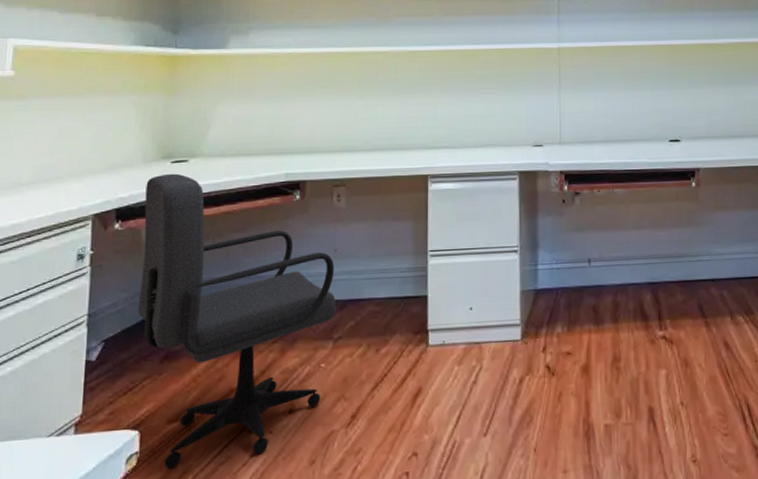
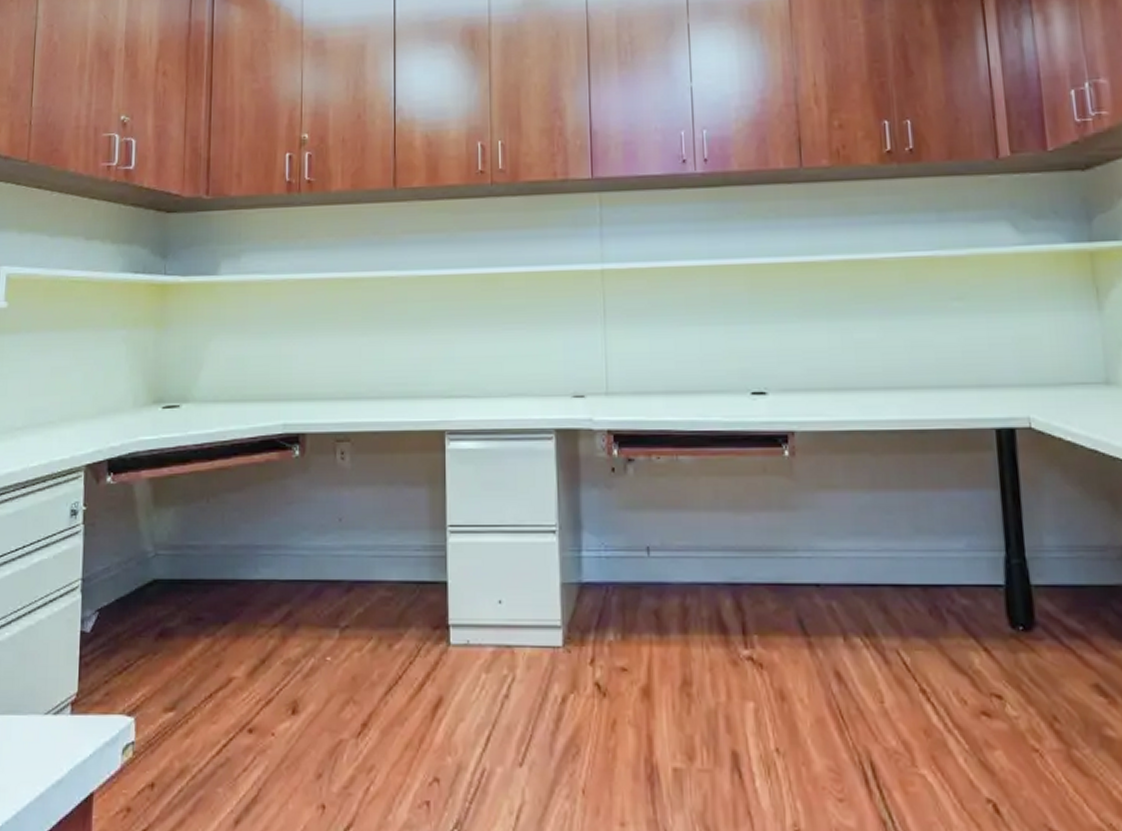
office chair: present [137,173,336,469] -> none [131,420,341,765]

